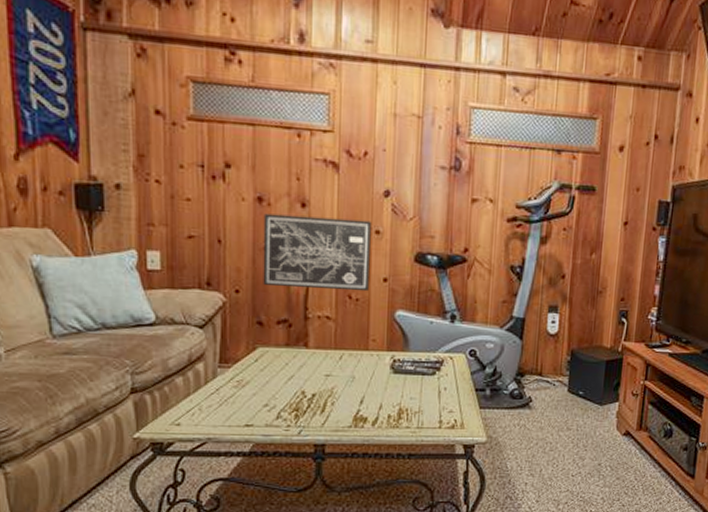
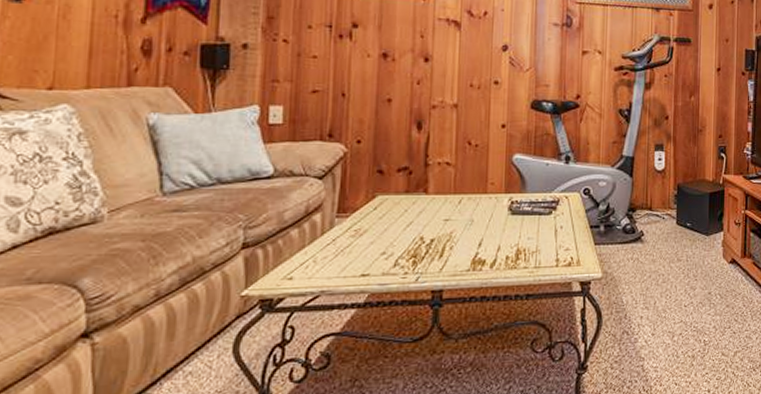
wall art: present [263,213,372,292] -> none [385,68,491,138]

